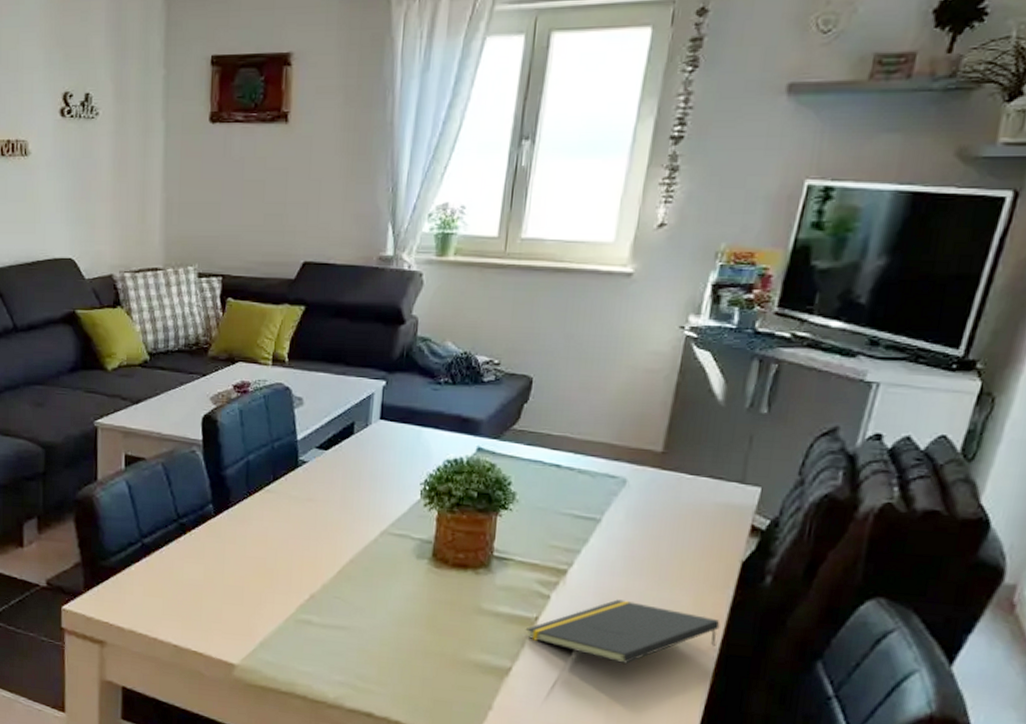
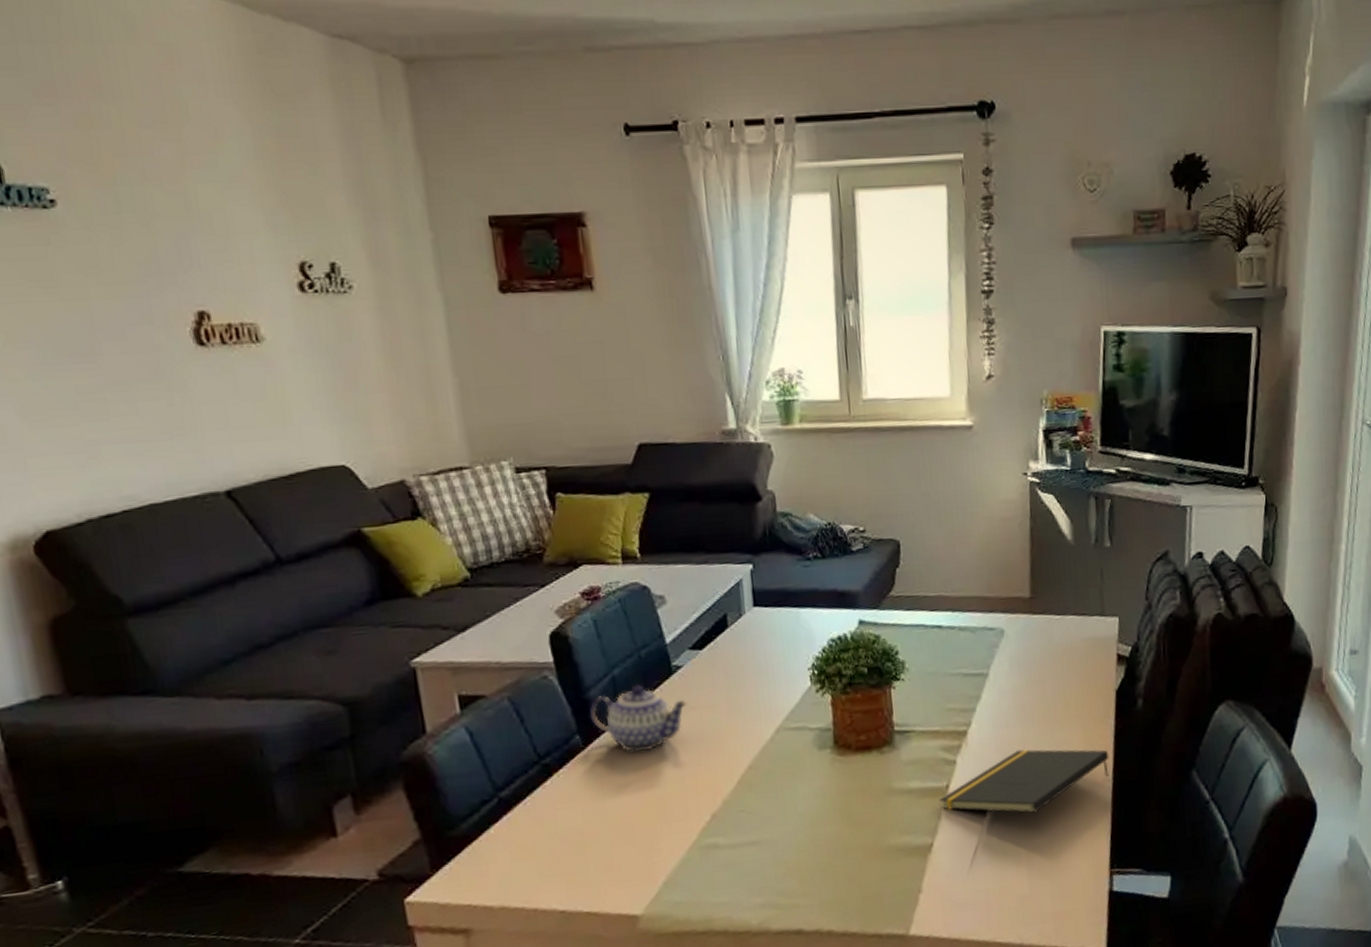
teapot: none [223,471,306,529] -> present [589,684,687,752]

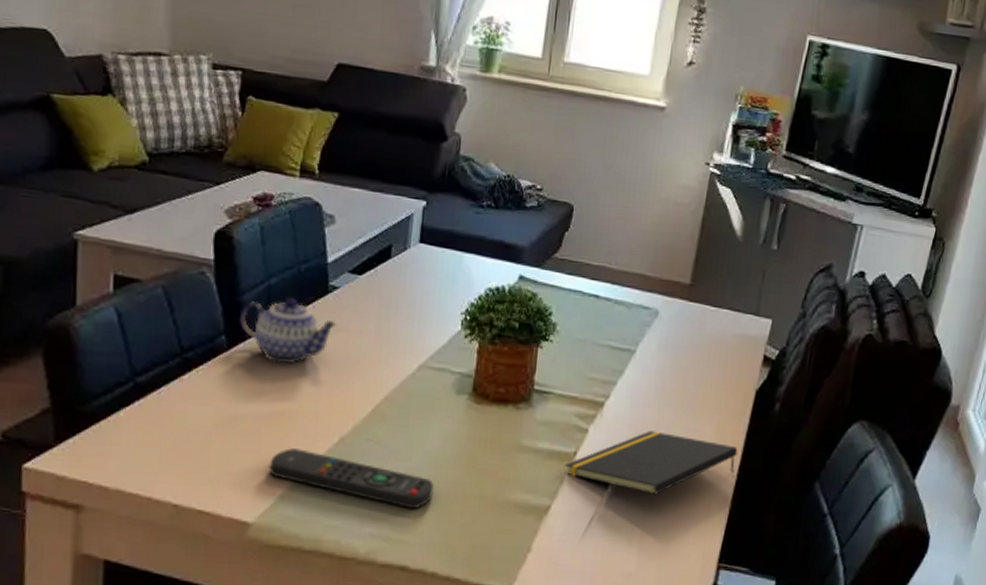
remote control: none [647,832,815,872] -> present [269,447,435,509]

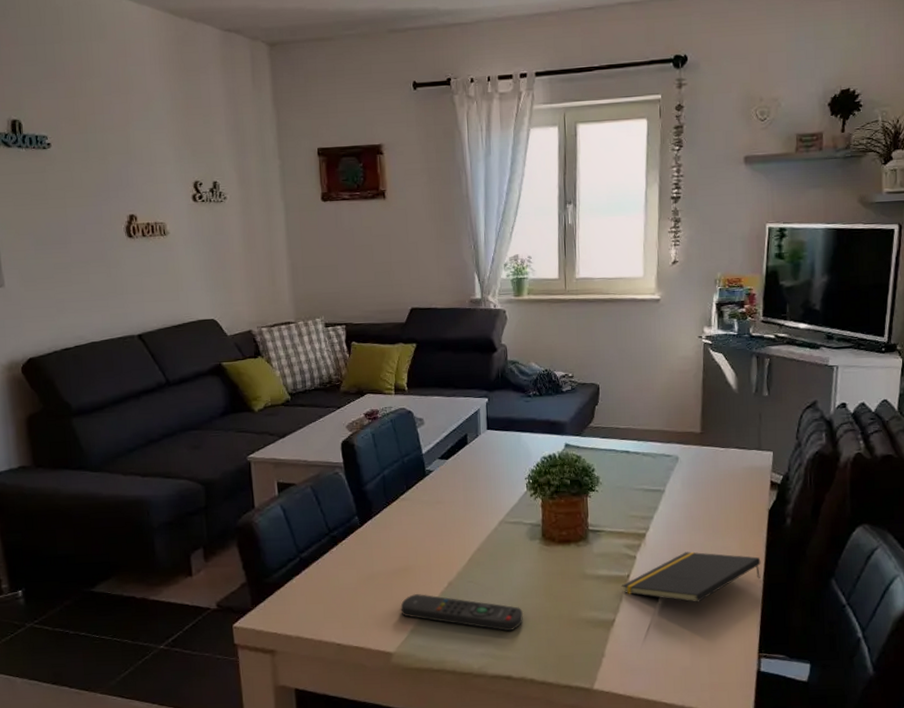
teapot: present [239,297,337,364] -> none [365,482,435,532]

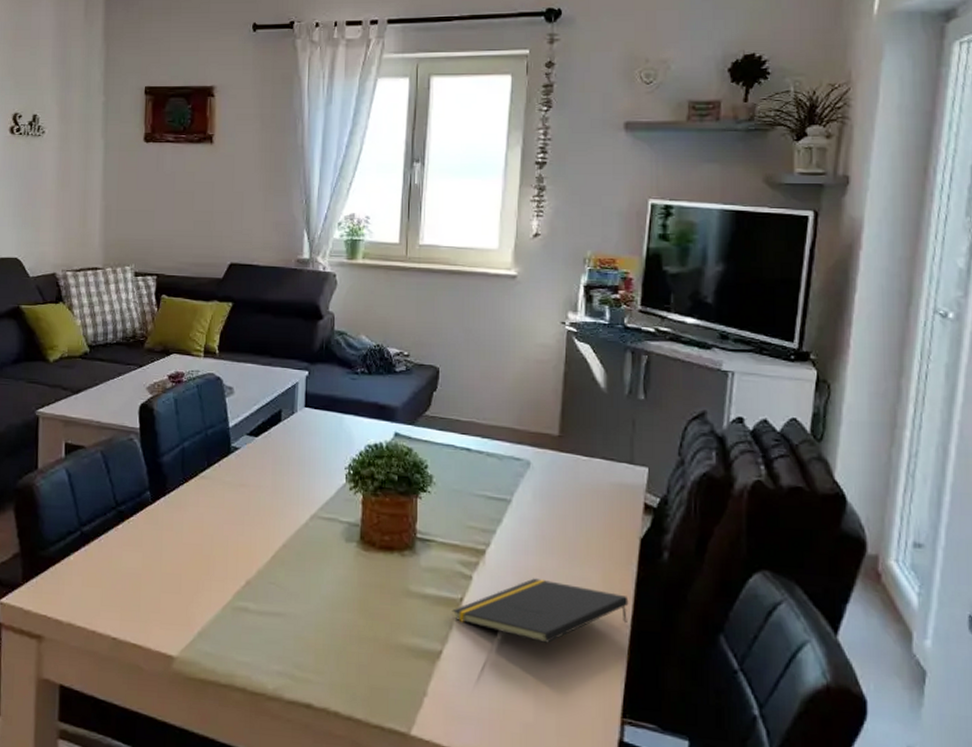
remote control: present [400,593,524,632] -> none [188,589,332,650]

